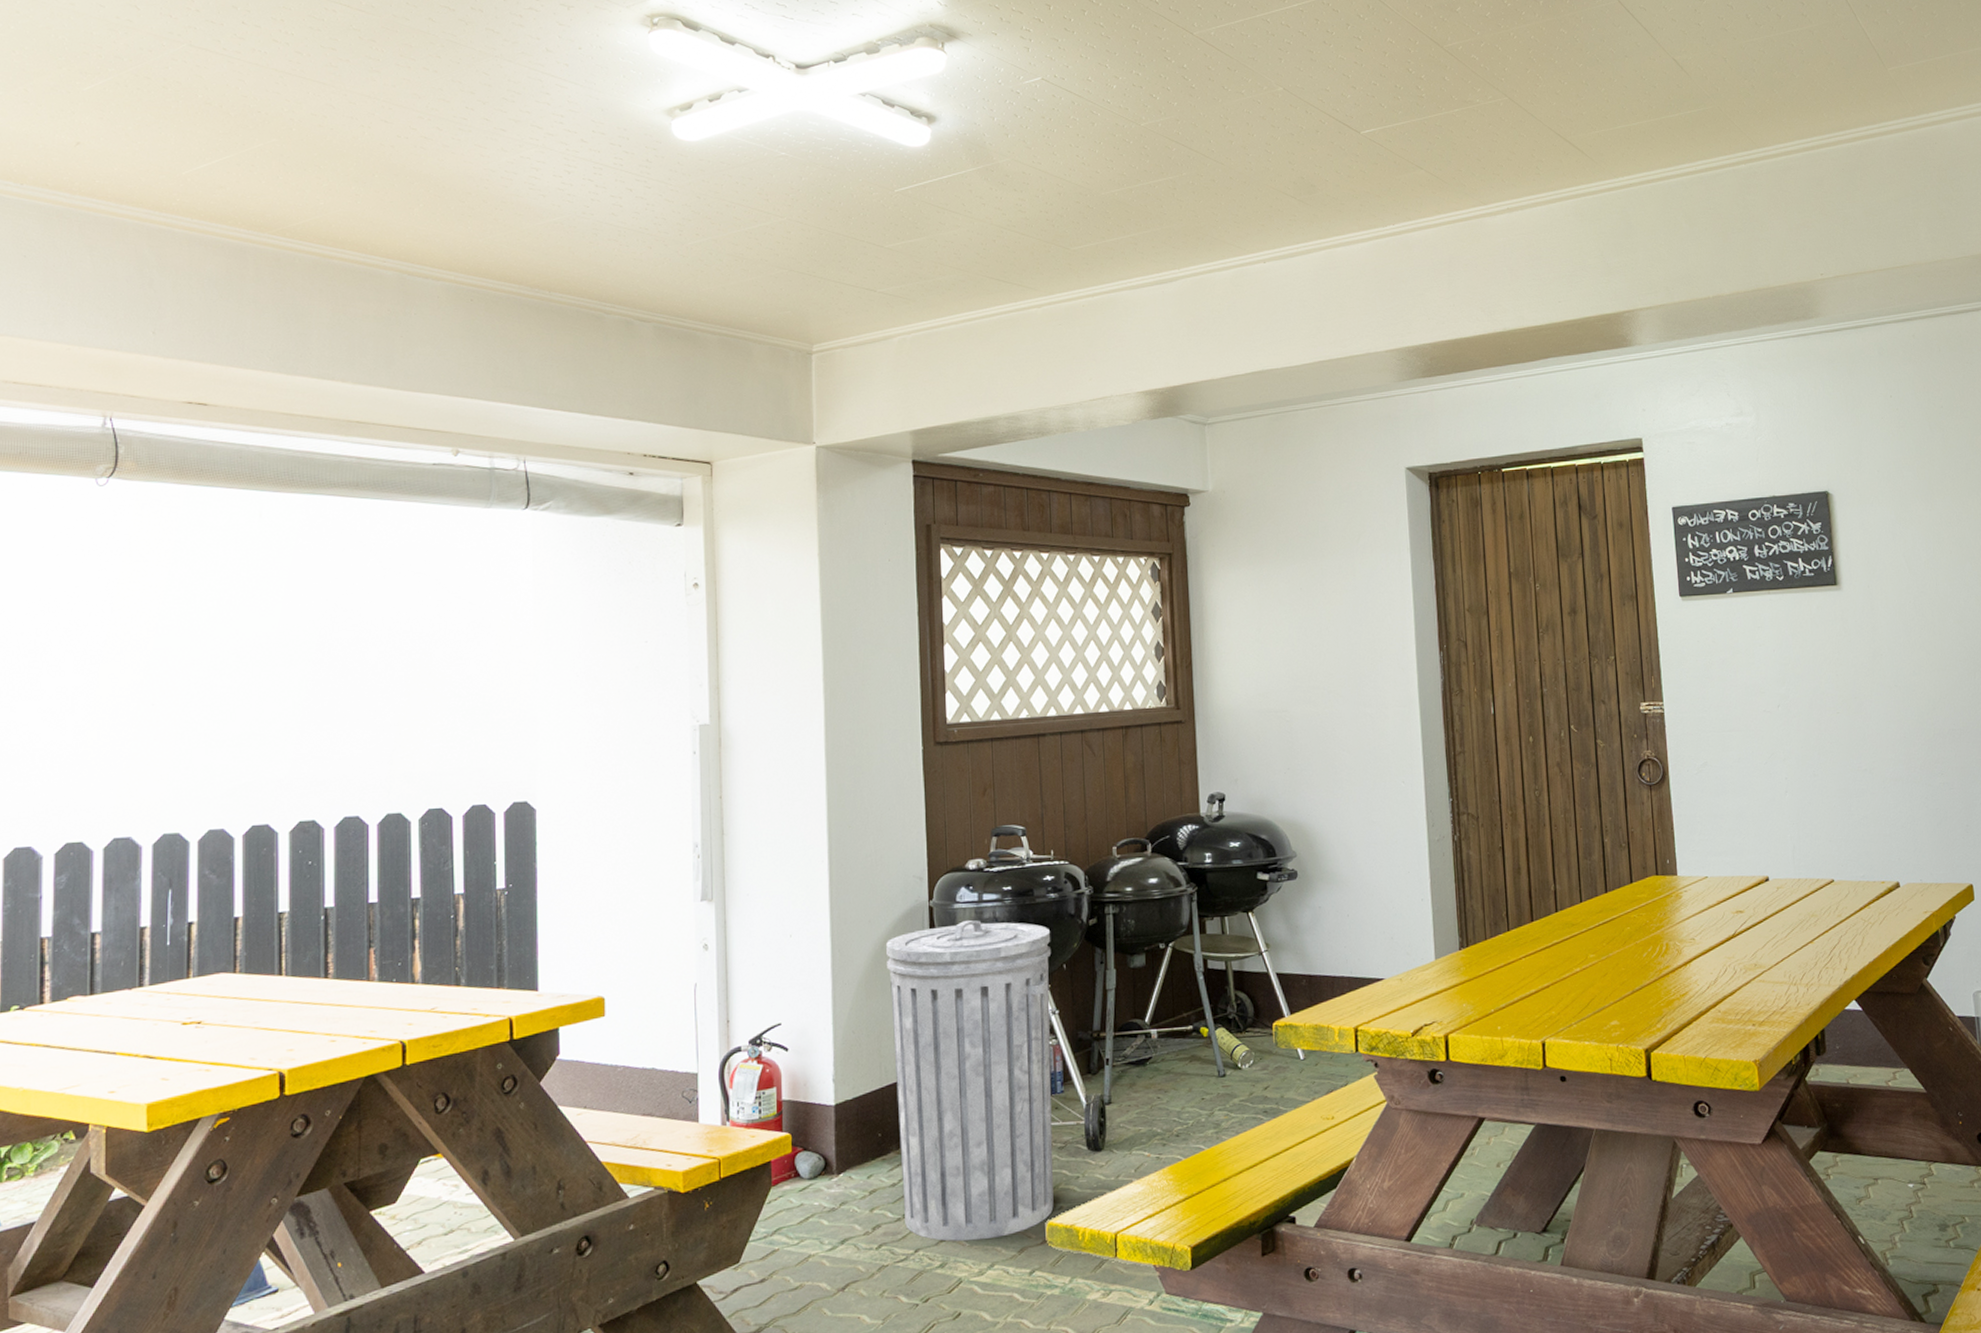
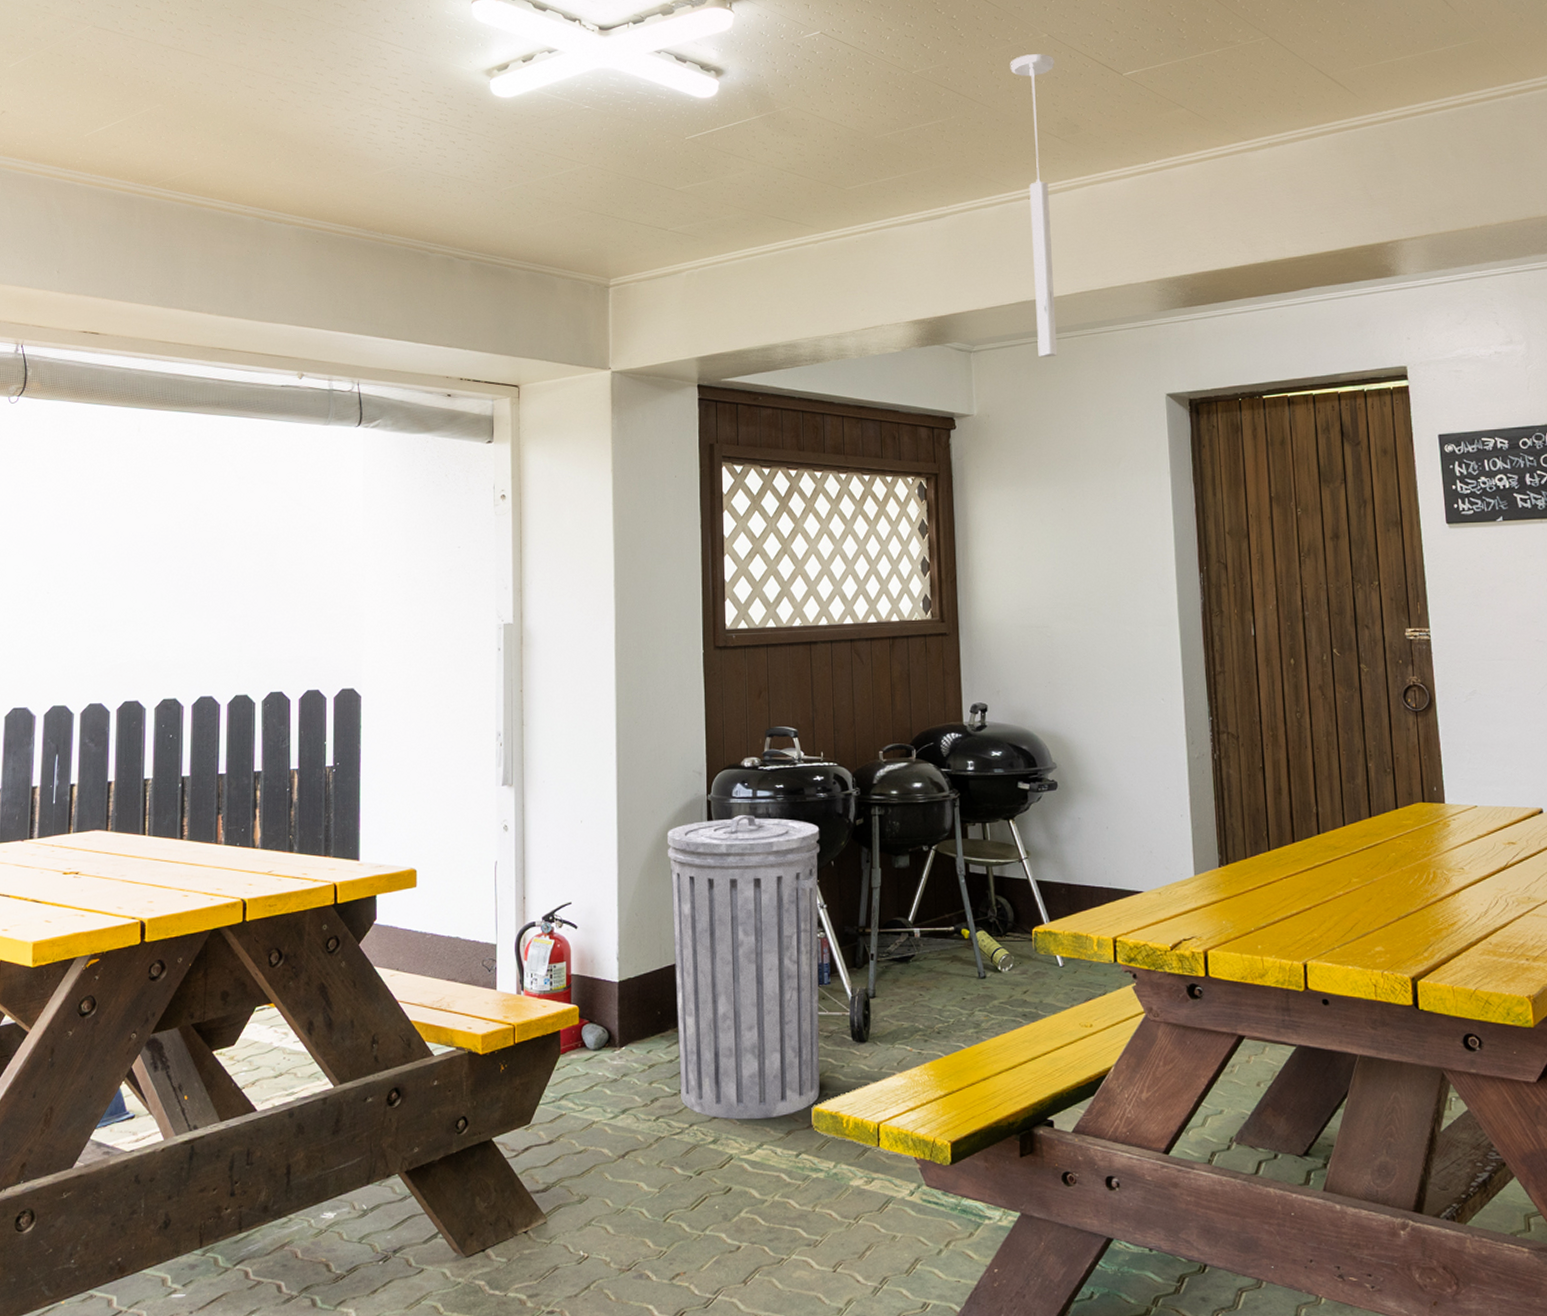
ceiling light: none [1244,108,1295,430] -> present [1010,54,1058,358]

